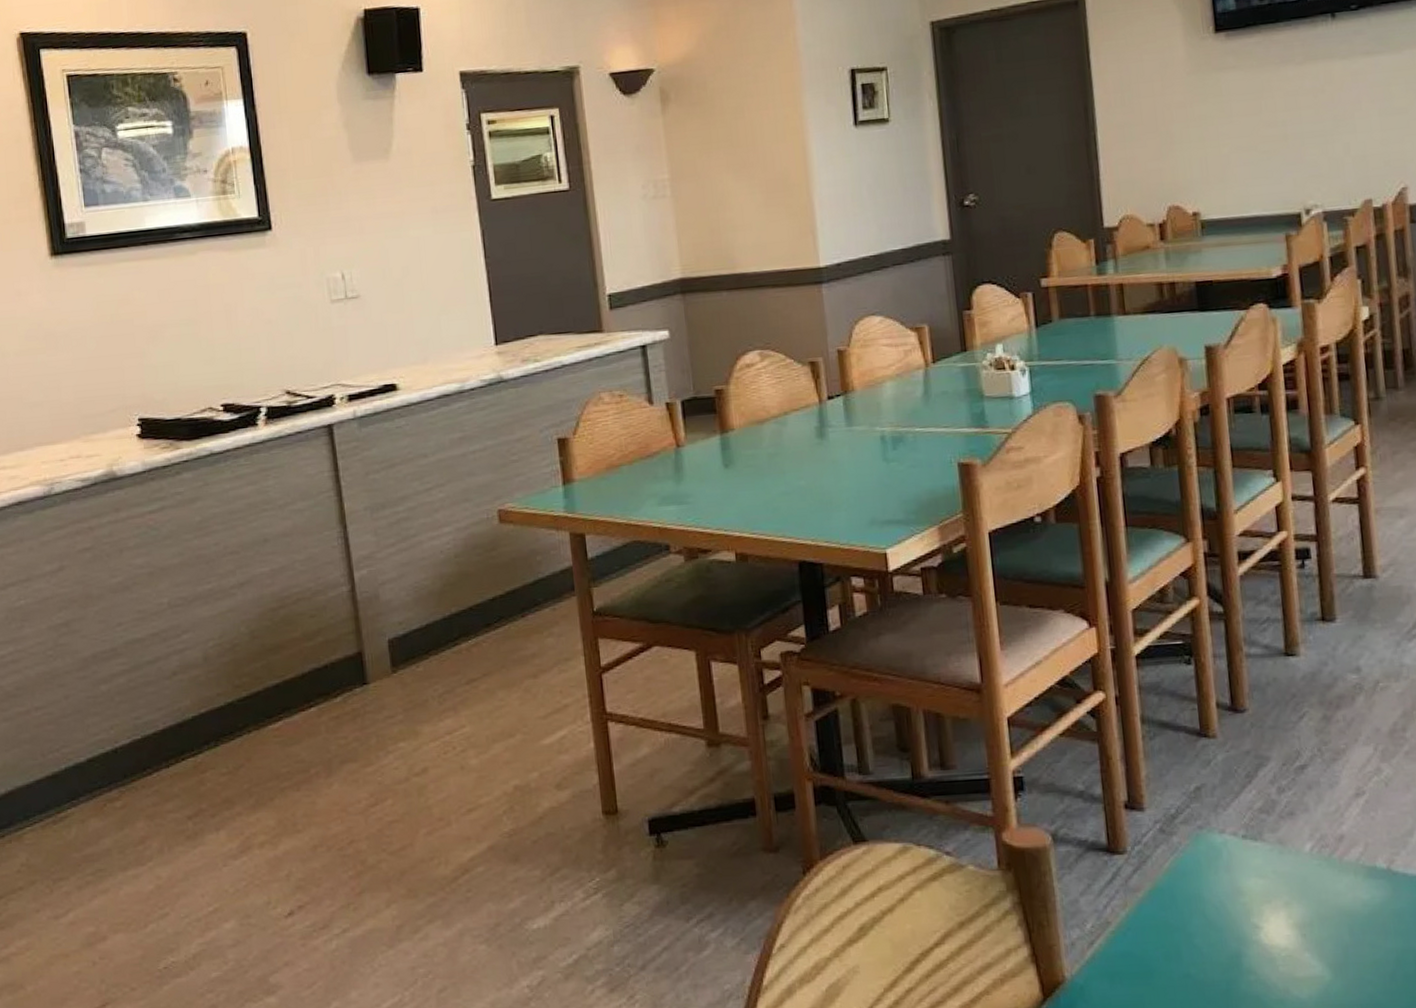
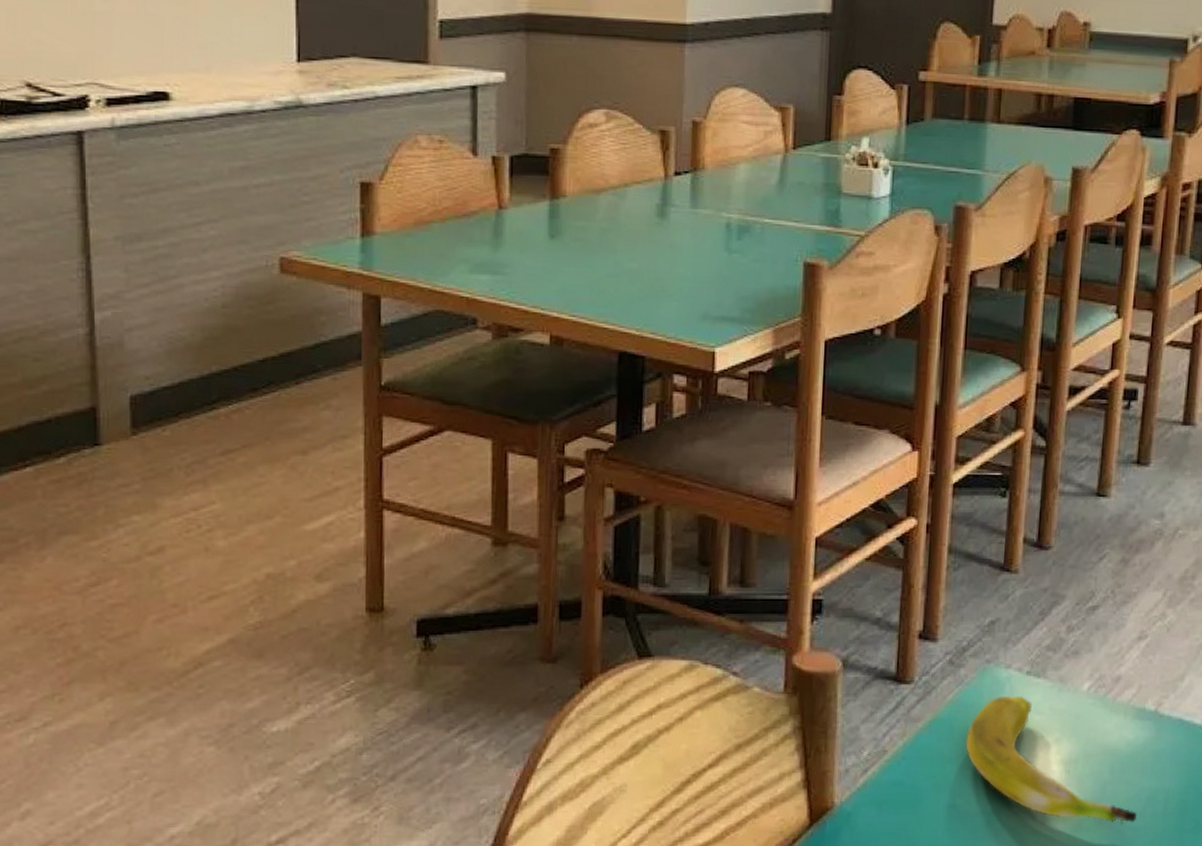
banana: none [1190,860,1388,990] -> present [965,695,1137,826]

